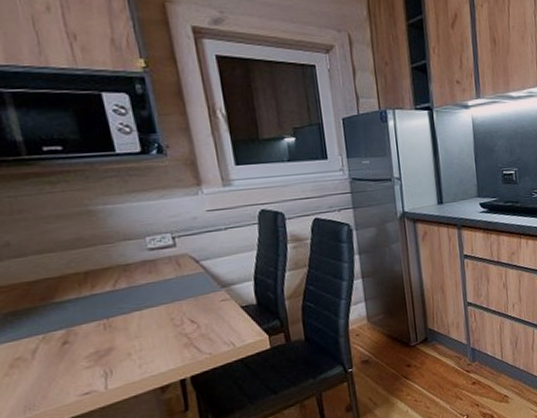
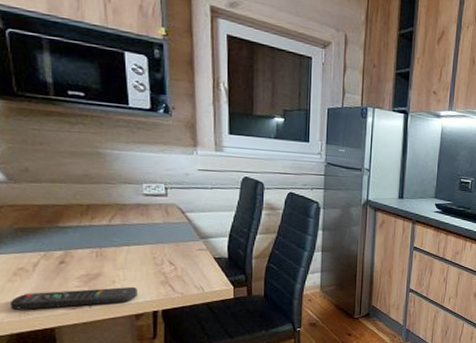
remote control: none [11,355,159,409] -> present [11,286,137,311]

